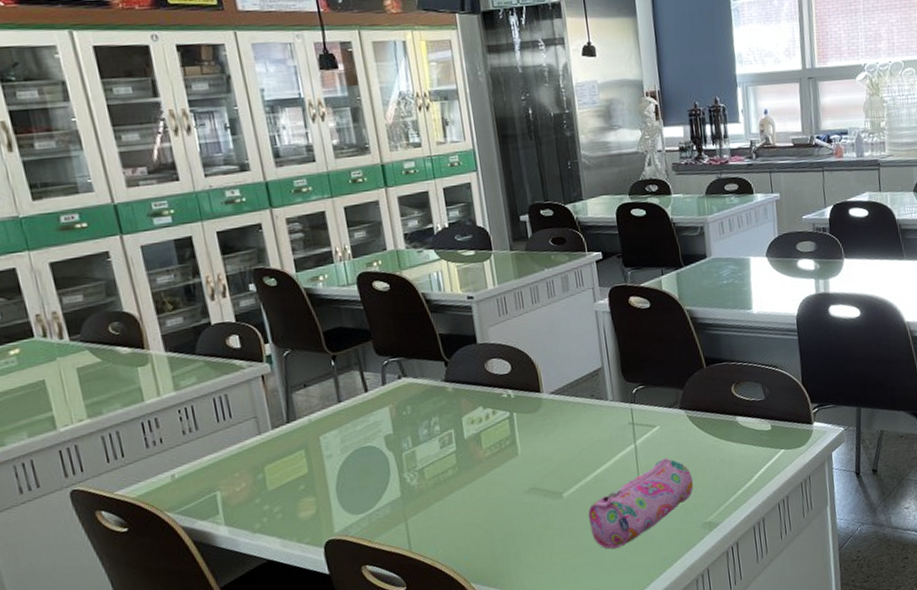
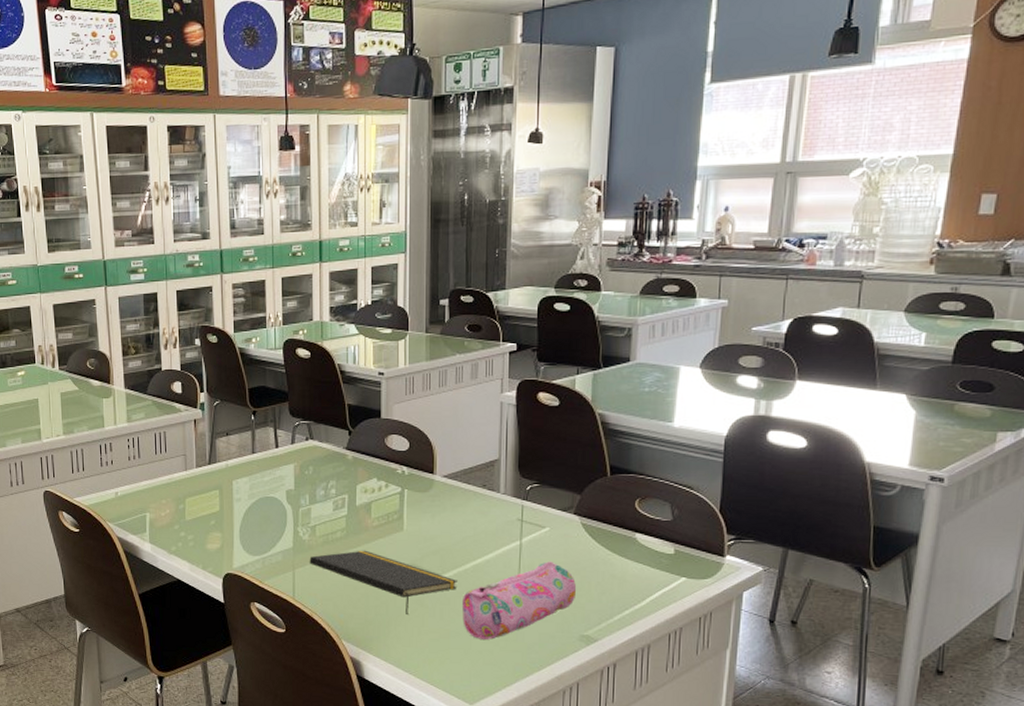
notepad: none [421,483,582,541] -> present [309,550,458,614]

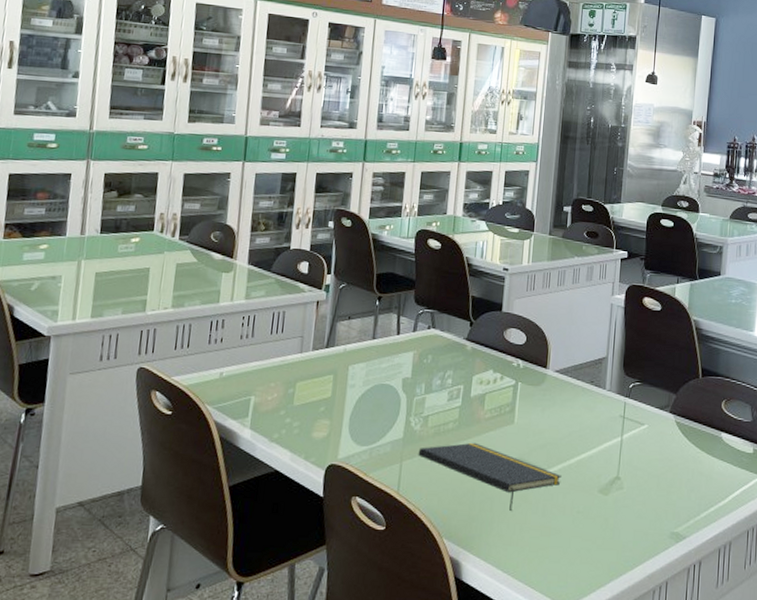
pencil case: present [461,561,577,640] -> none [563,458,670,537]

